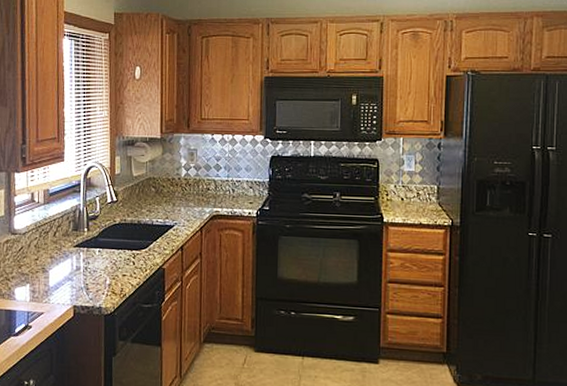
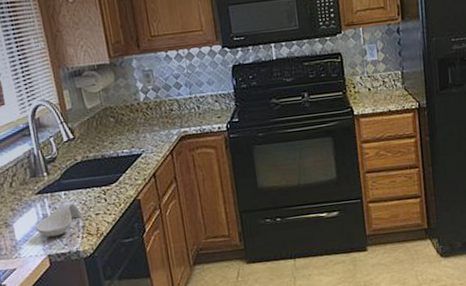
spoon rest: none [68,261,110,290] -> present [36,203,82,237]

